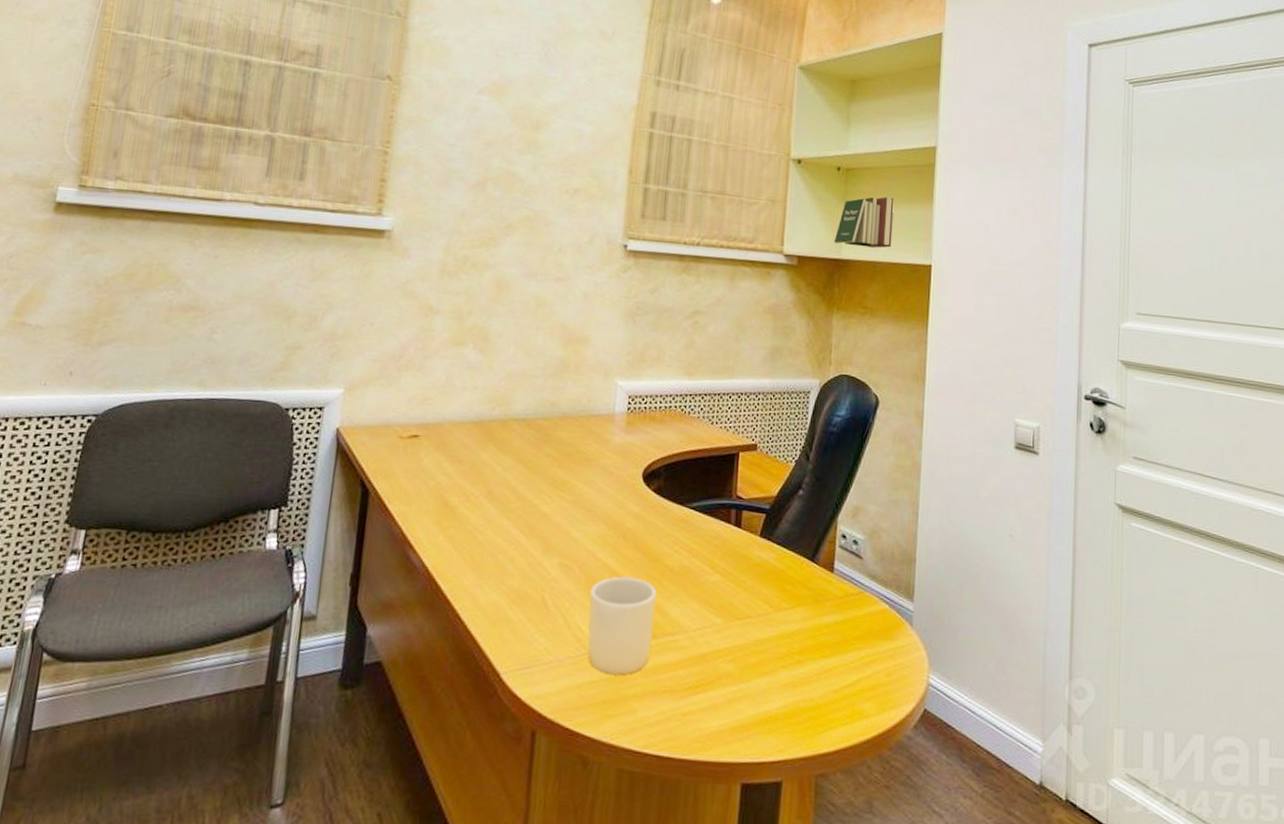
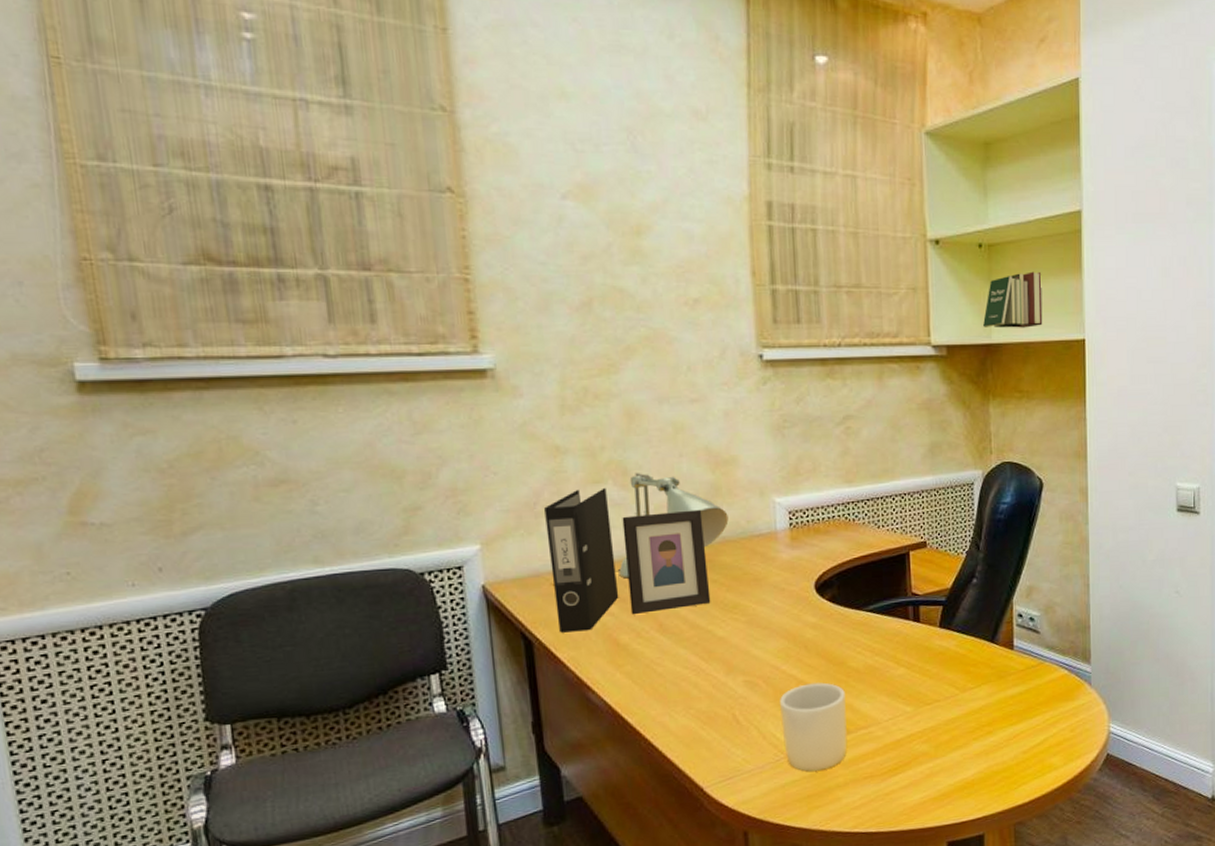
binder: none [396,349,466,488] -> present [544,487,619,633]
desk lamp: none [460,339,572,441] -> present [617,472,729,579]
picture frame: none [465,379,548,478] -> present [622,509,711,615]

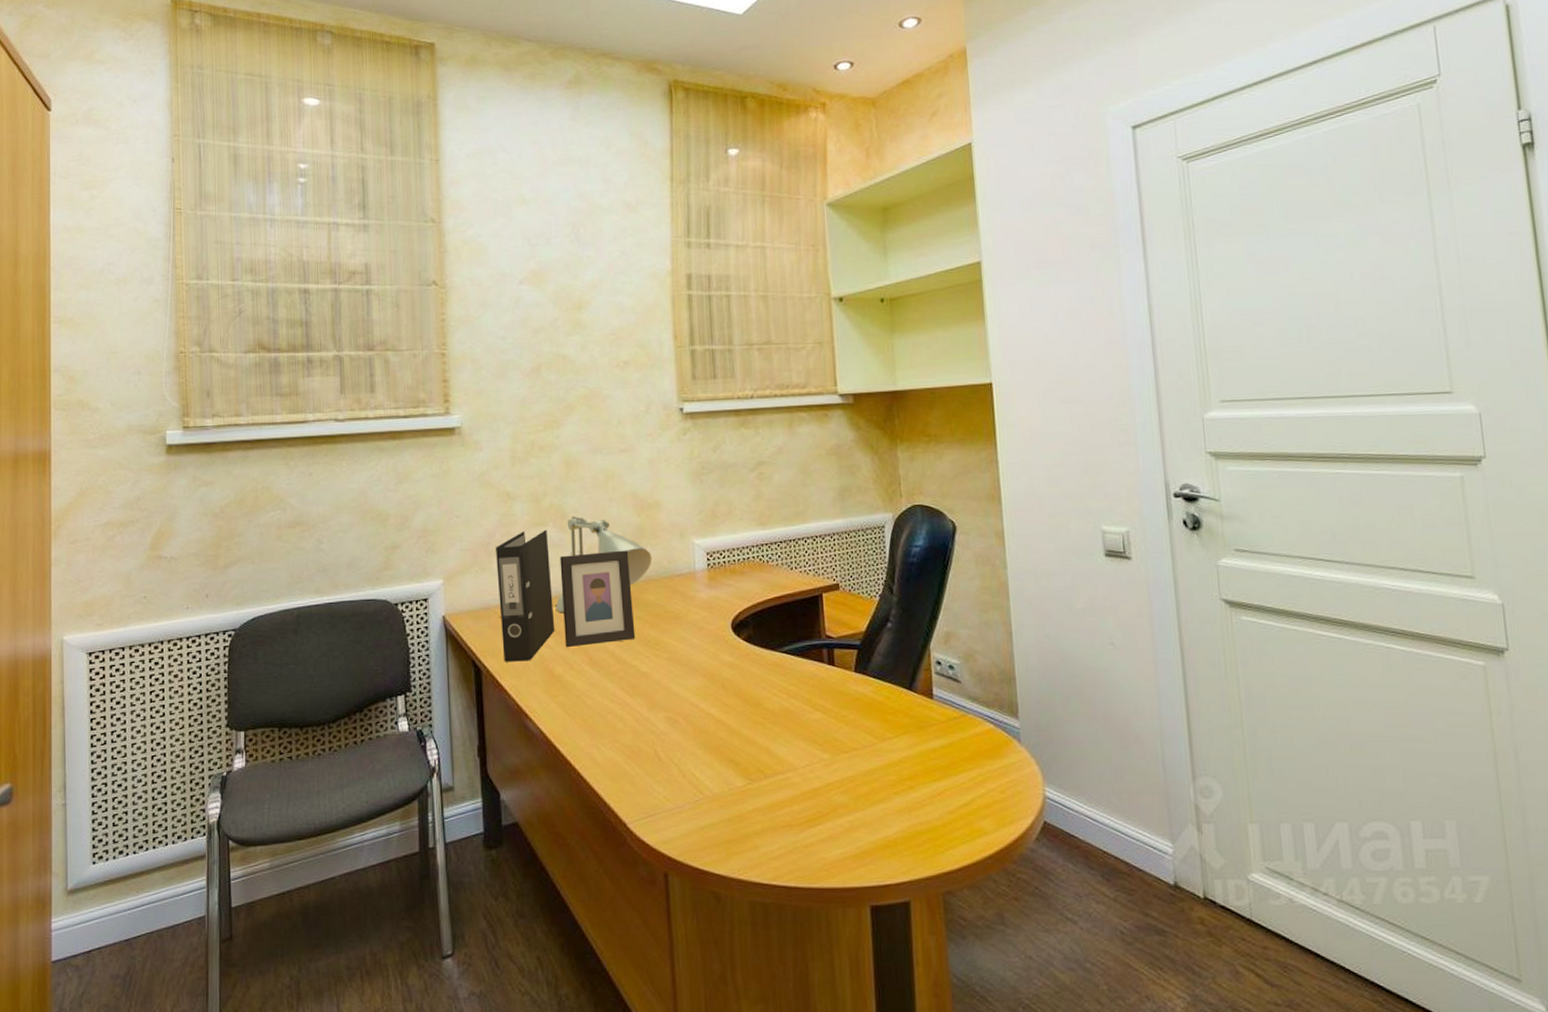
mug: present [779,682,848,771] -> none [698,723,765,815]
books: present [983,271,1043,328] -> none [888,320,948,376]

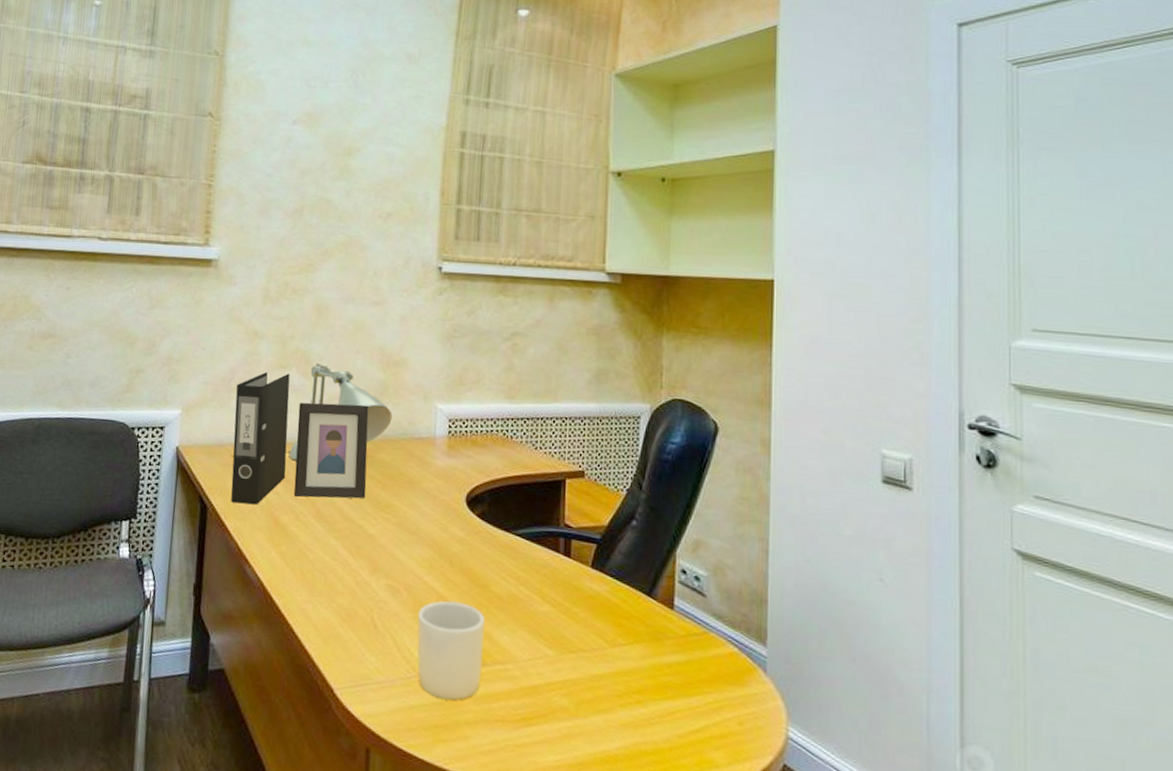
mug: none [698,723,765,815] -> present [417,600,485,700]

